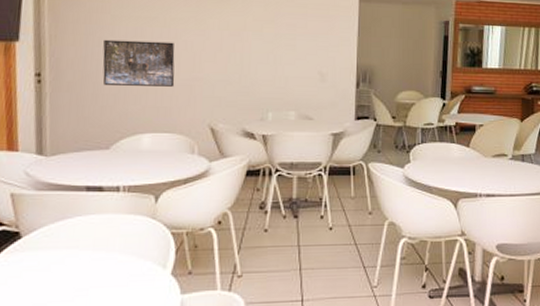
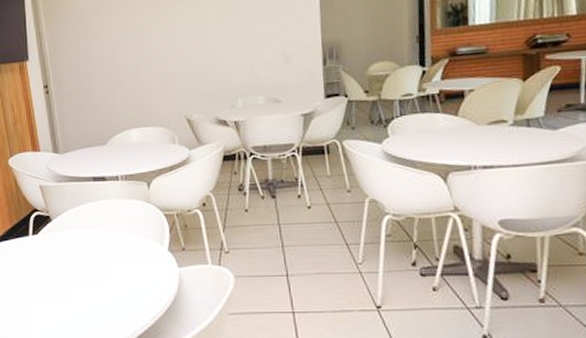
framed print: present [102,39,175,87] -> none [91,44,152,89]

